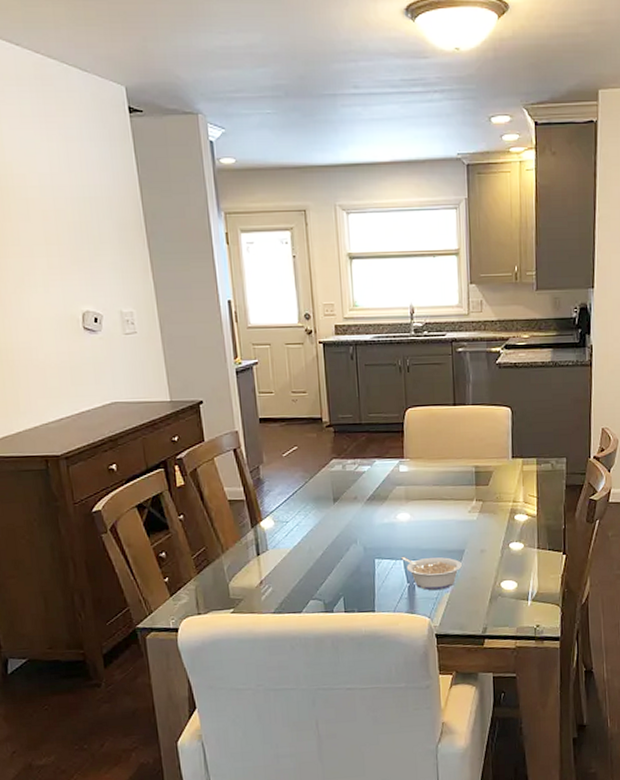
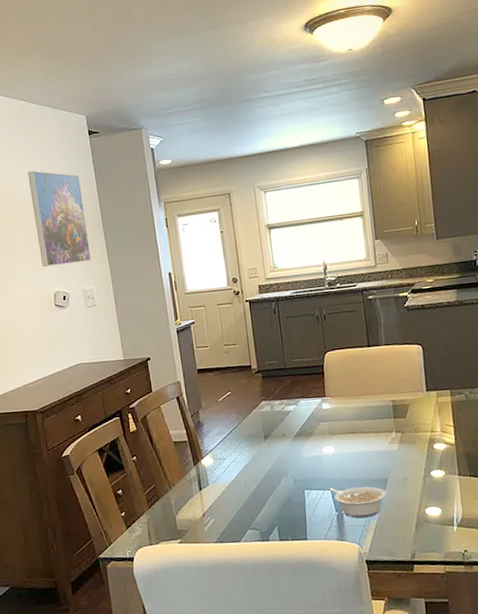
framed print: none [46,151,130,279] -> present [27,170,91,268]

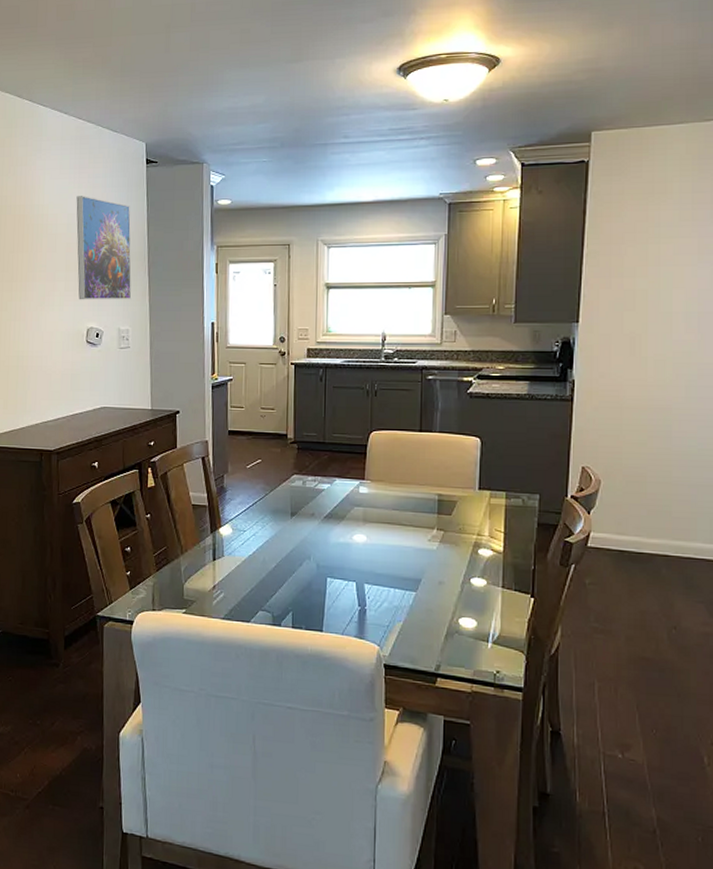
legume: present [328,486,386,519] -> none [353,578,417,618]

